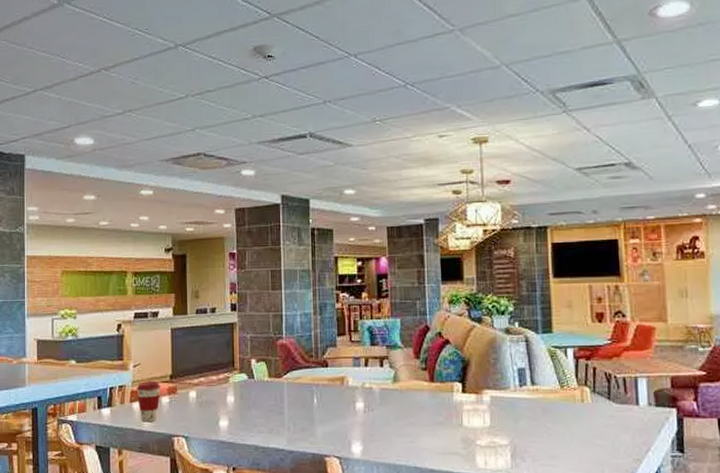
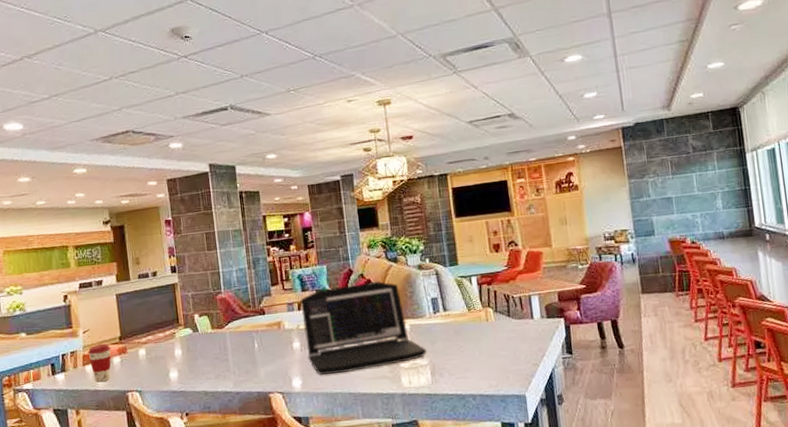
laptop: none [368,342,509,443] -> present [300,281,427,375]

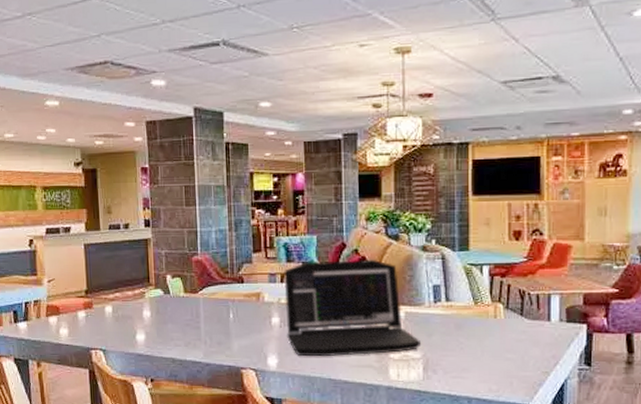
coffee cup: present [88,344,111,383] -> none [52,296,76,336]

